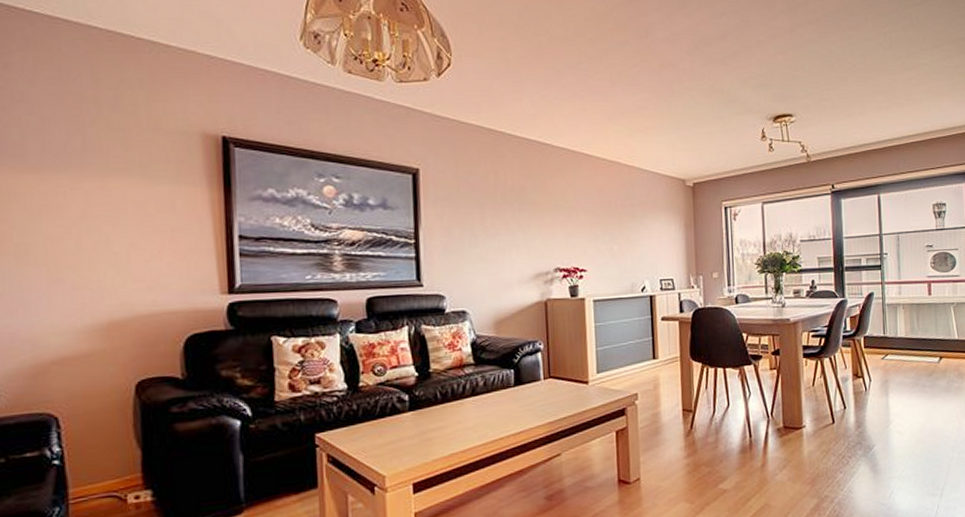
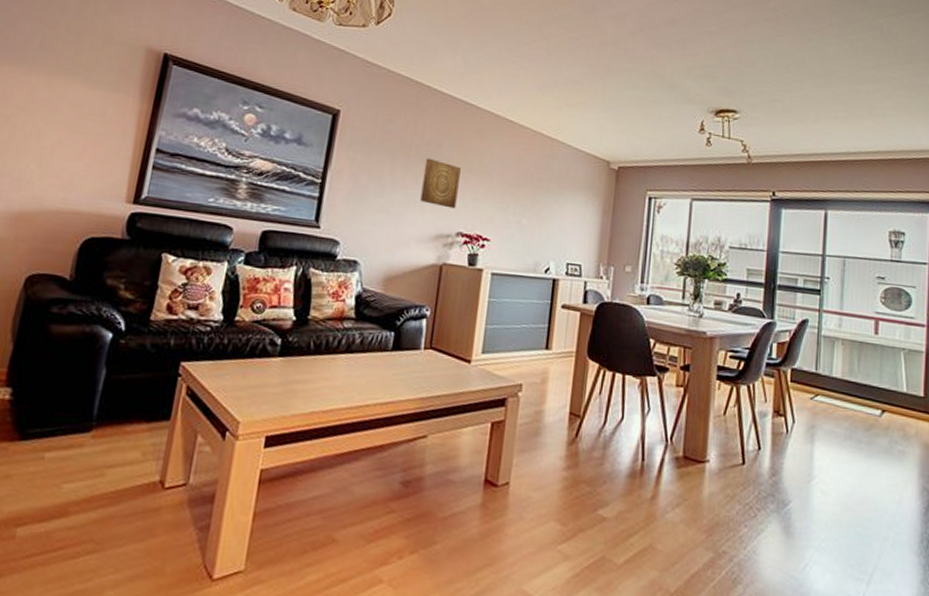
wall art: none [512,202,550,247] -> present [420,158,461,209]

